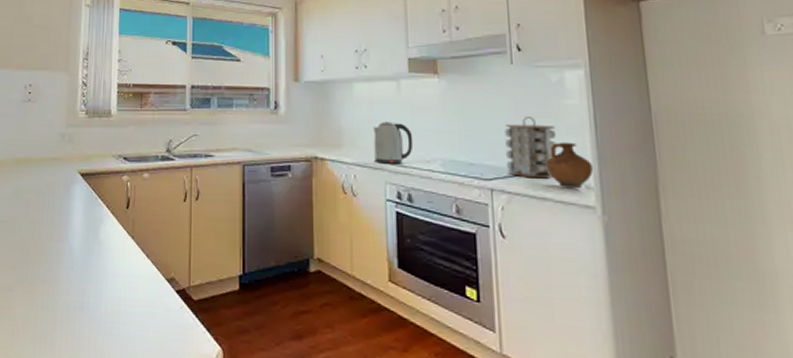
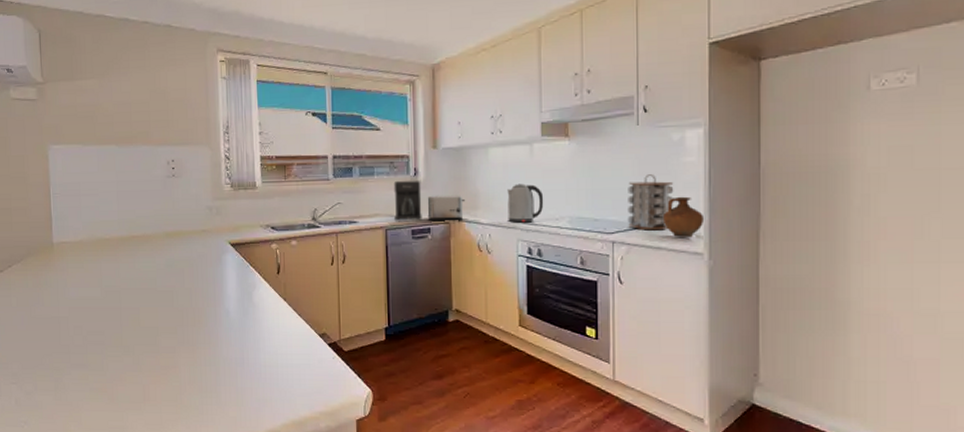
coffee maker: none [253,113,282,157] -> present [393,180,422,221]
toaster: none [288,130,328,159] -> present [427,194,465,222]

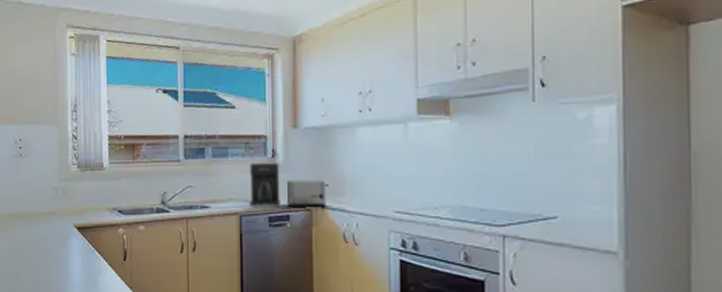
kettle: present [507,183,544,223] -> none [377,167,421,212]
spice rack: present [627,174,674,231] -> none [520,158,580,224]
ceramic jug: present [662,196,705,238] -> none [565,184,619,234]

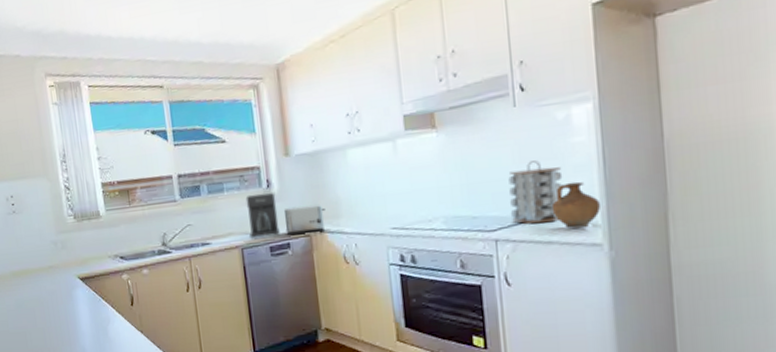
spice rack: none [520,158,580,224] -> present [508,160,563,225]
ceramic jug: none [565,184,619,234] -> present [551,181,602,230]

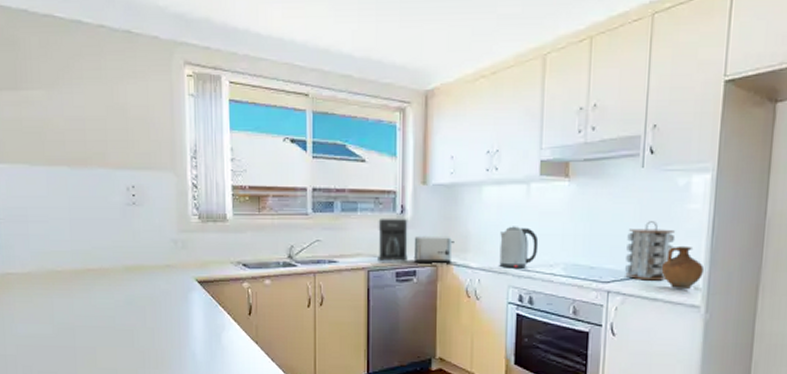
kettle: none [371,185,414,229] -> present [499,226,539,268]

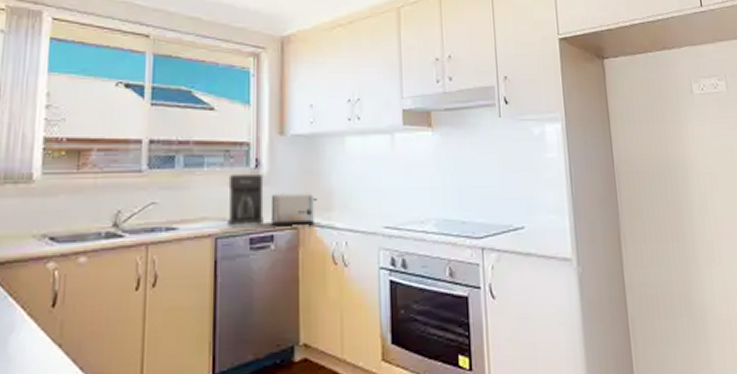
kettle: present [499,226,539,268] -> none [366,179,408,227]
spice rack: present [624,221,676,281] -> none [494,171,539,234]
ceramic jug: present [661,245,705,290] -> none [530,195,570,243]

